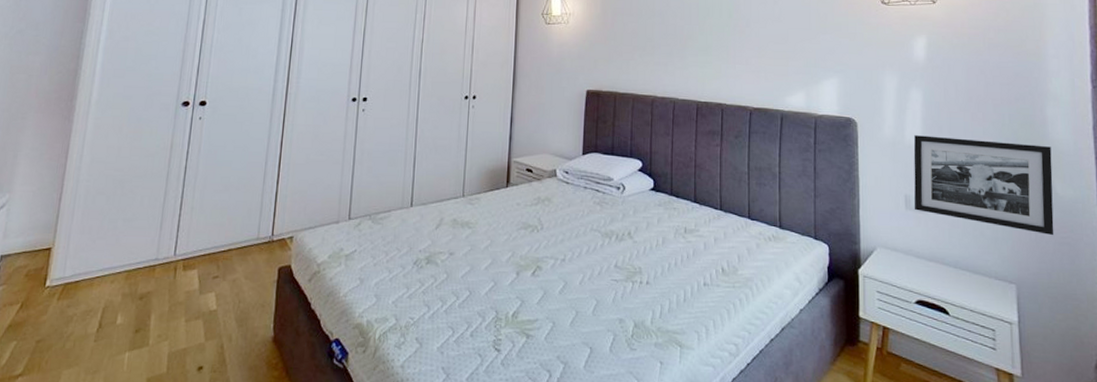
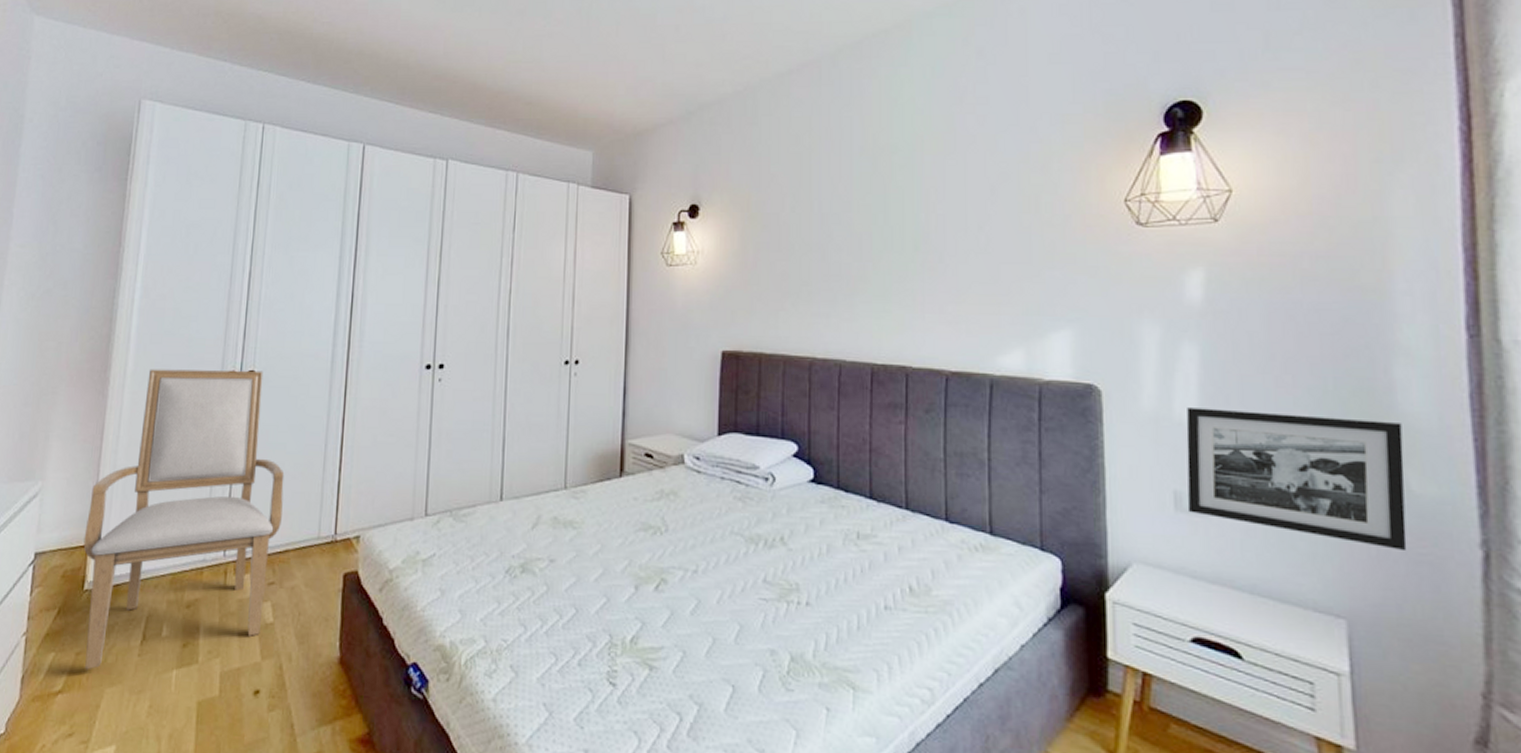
chair: none [44,98,230,355] -> present [83,369,285,670]

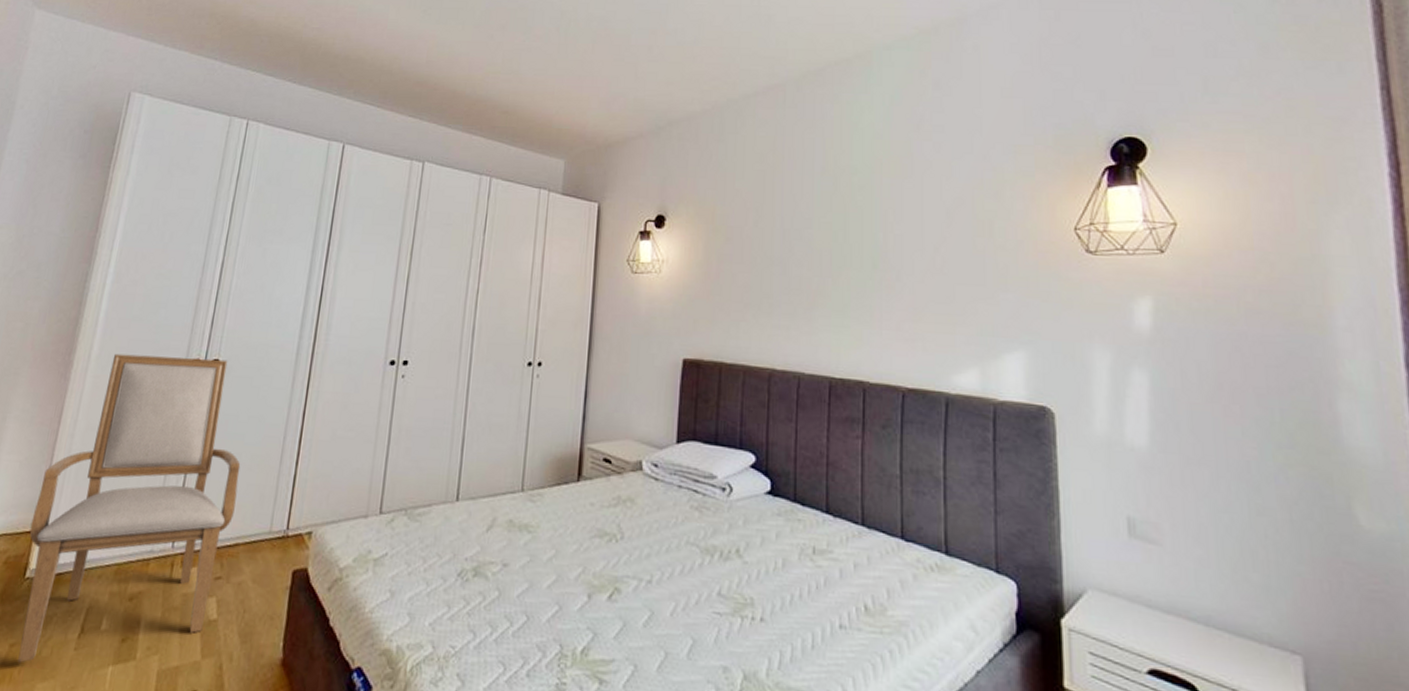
picture frame: present [1186,408,1407,552] -> none [1138,433,1359,588]

